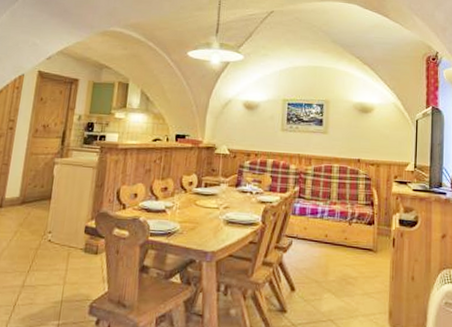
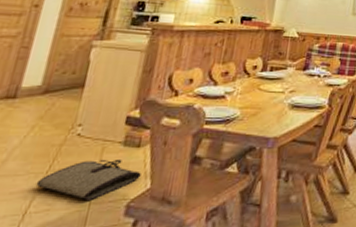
tool roll: none [21,263,100,298] -> present [36,158,141,200]

